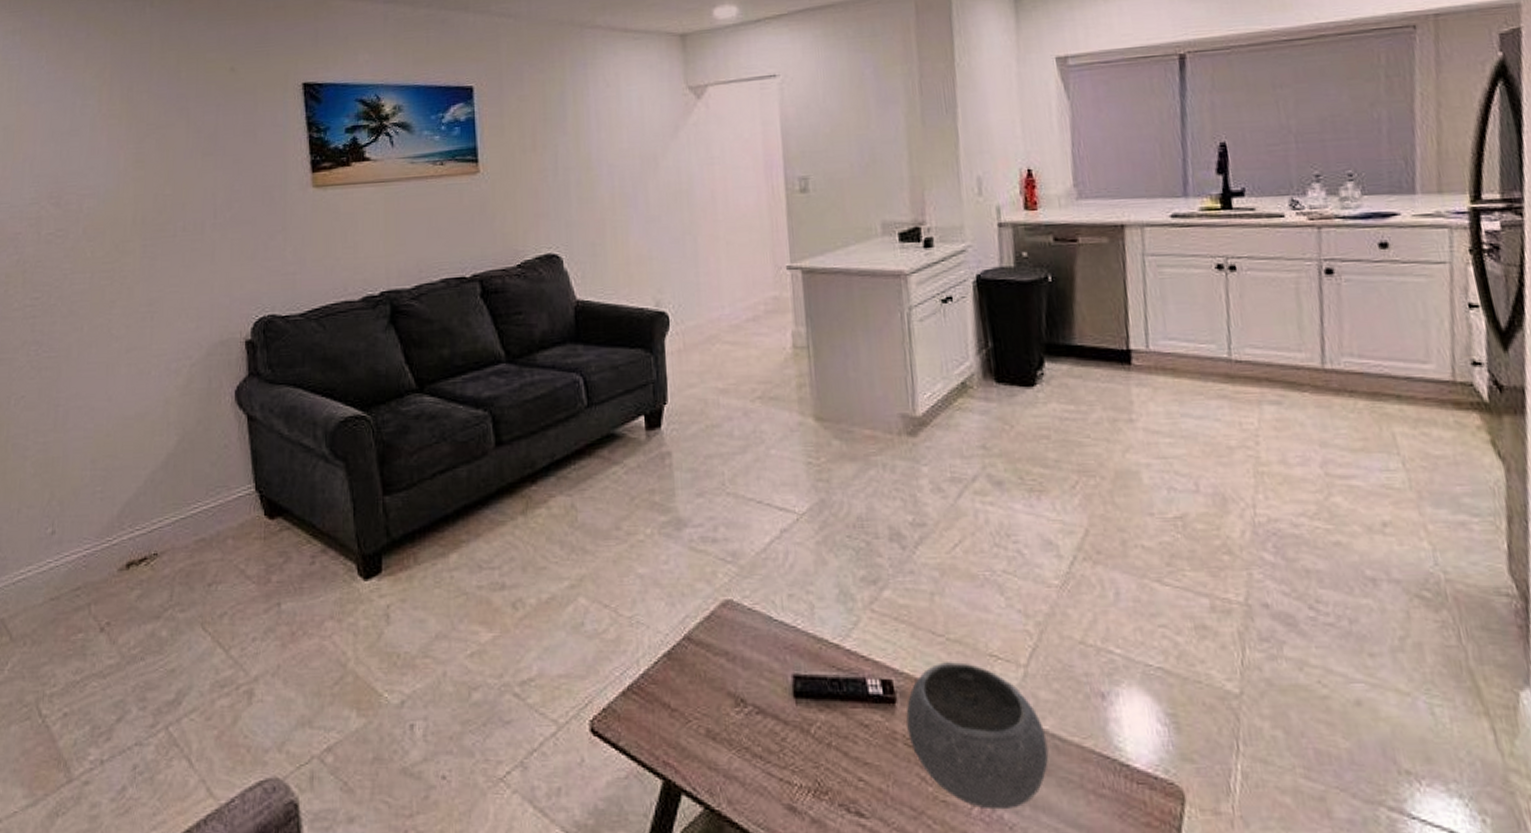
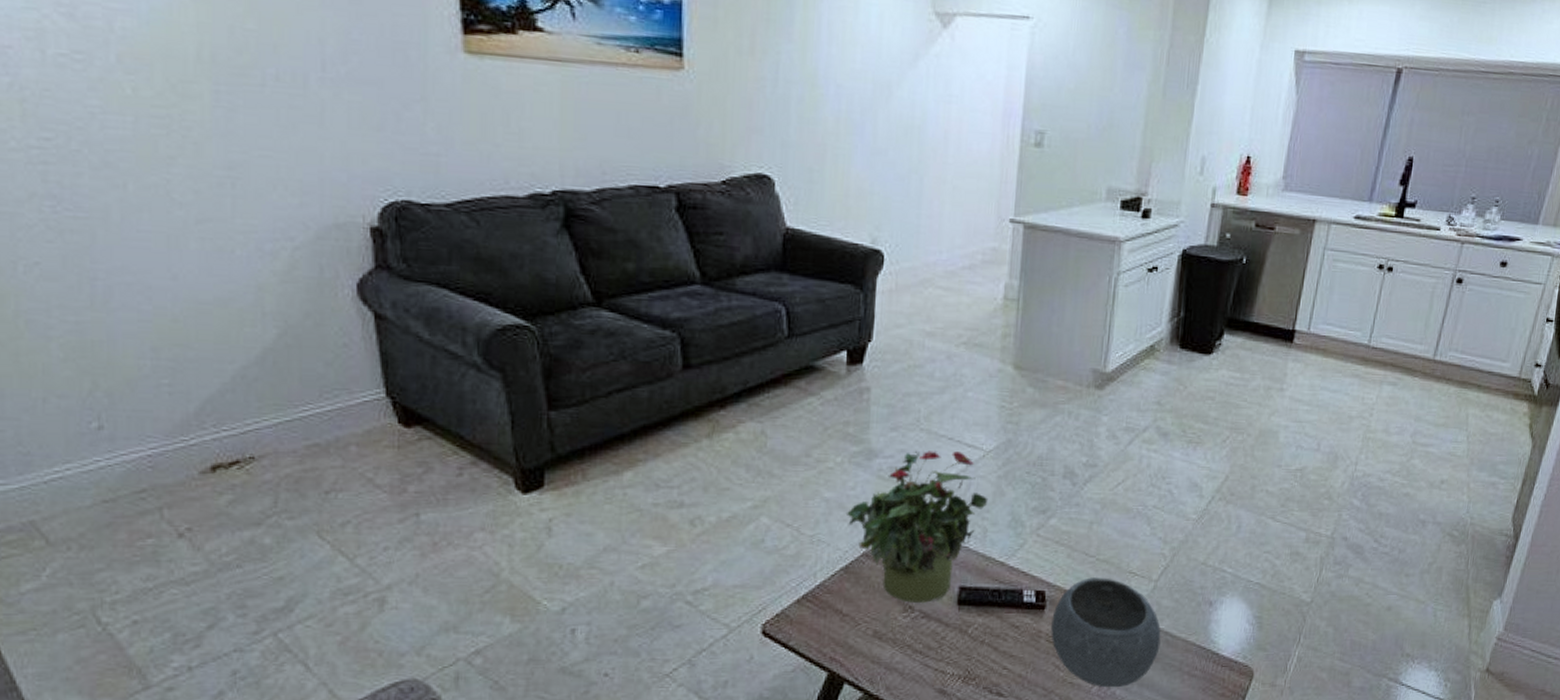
potted plant: none [661,516,810,695] -> present [845,450,989,603]

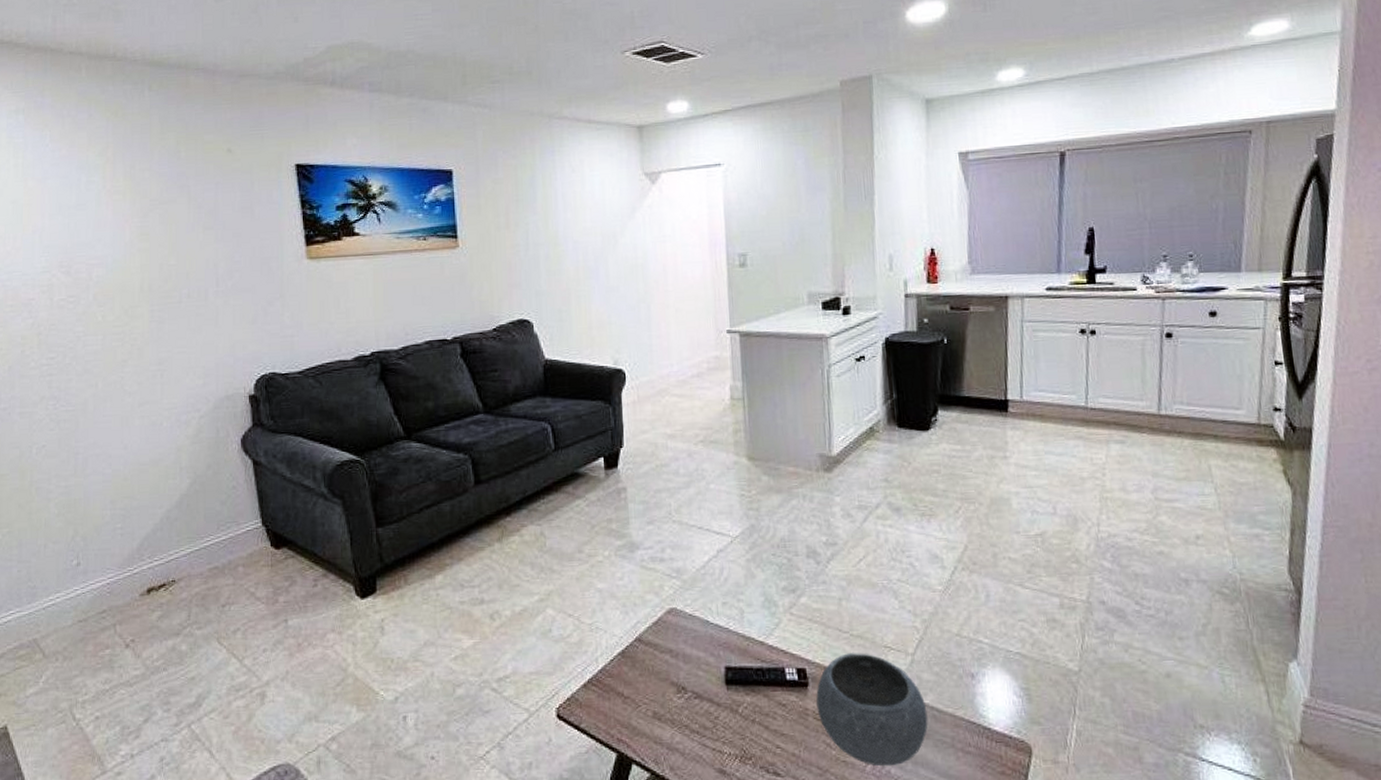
potted plant: present [845,450,989,603] -> none [617,539,741,684]

